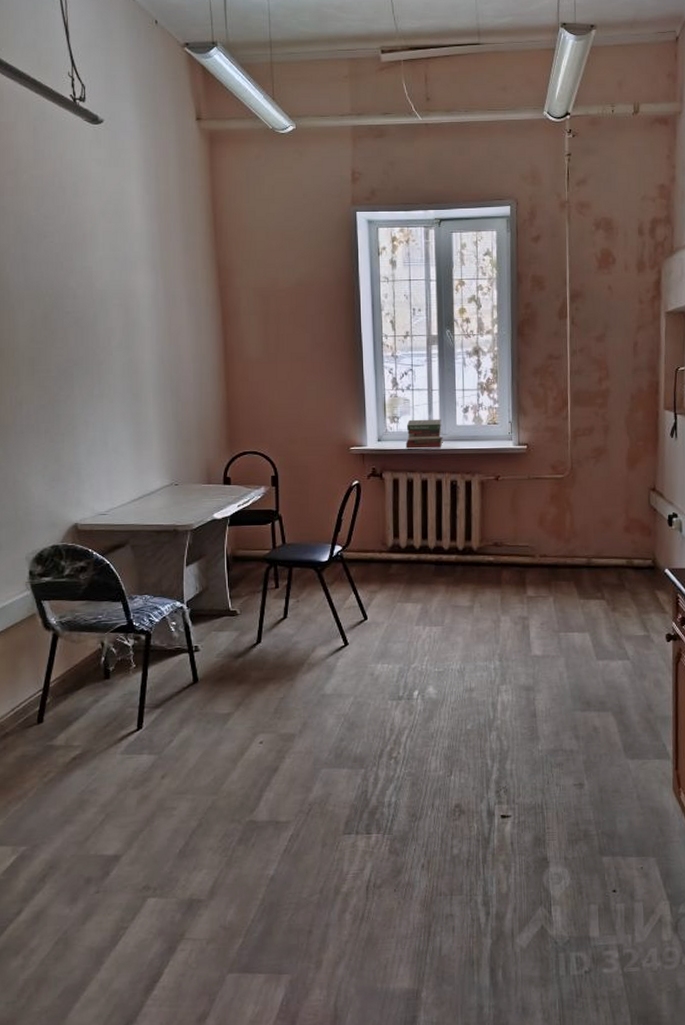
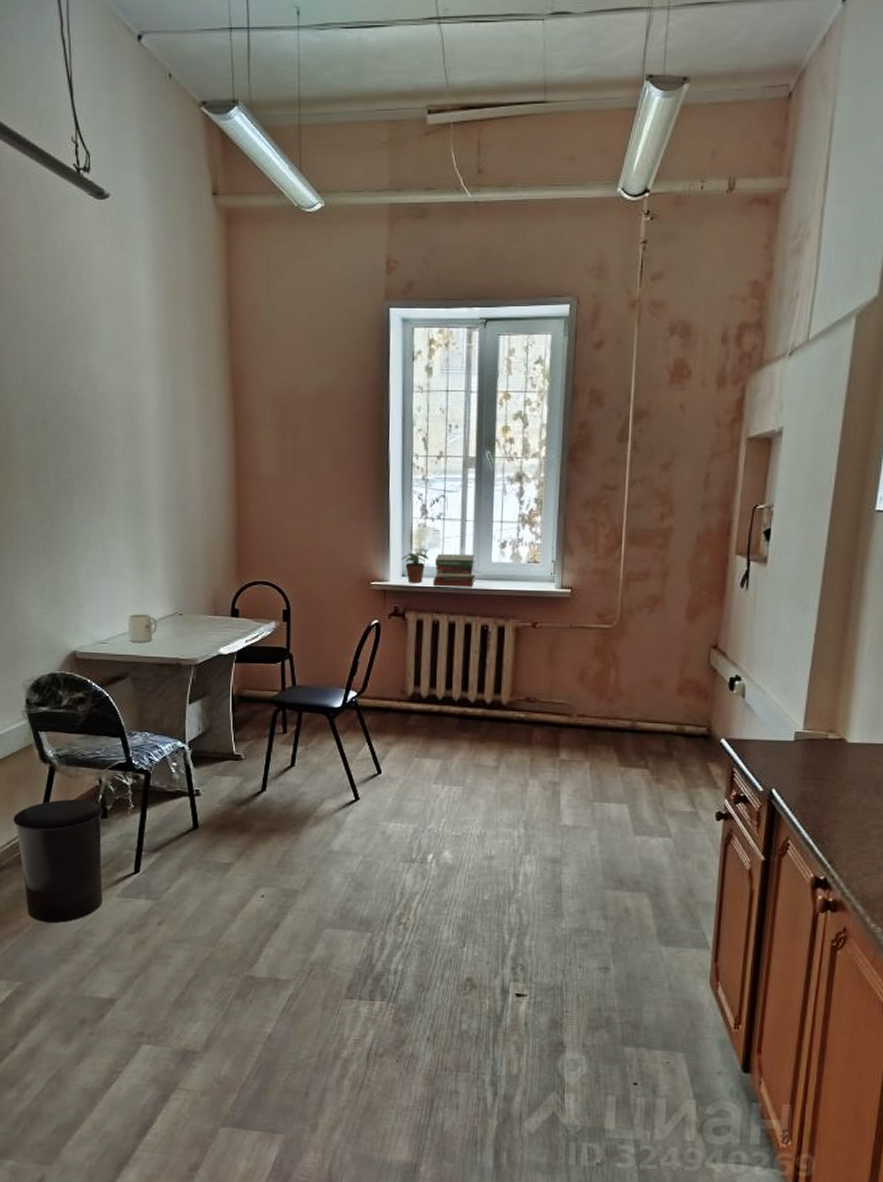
waste bin: none [17,663,106,785] -> present [13,799,103,923]
mug: none [126,486,155,512] -> present [127,614,157,642]
potted plant: none [376,420,401,448] -> present [401,552,429,585]

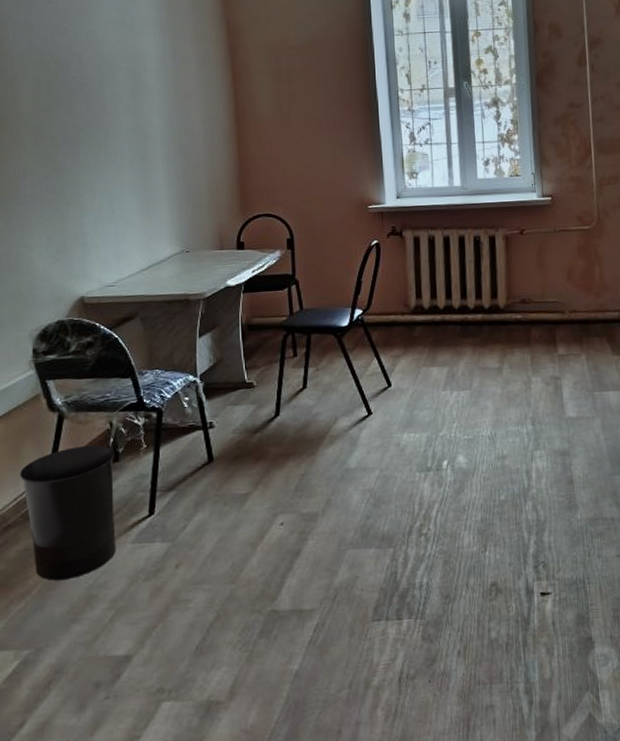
mug: present [127,614,157,642] -> none [135,254,165,282]
potted plant: present [401,552,429,585] -> none [395,176,420,205]
books: present [432,553,475,588] -> none [425,173,465,205]

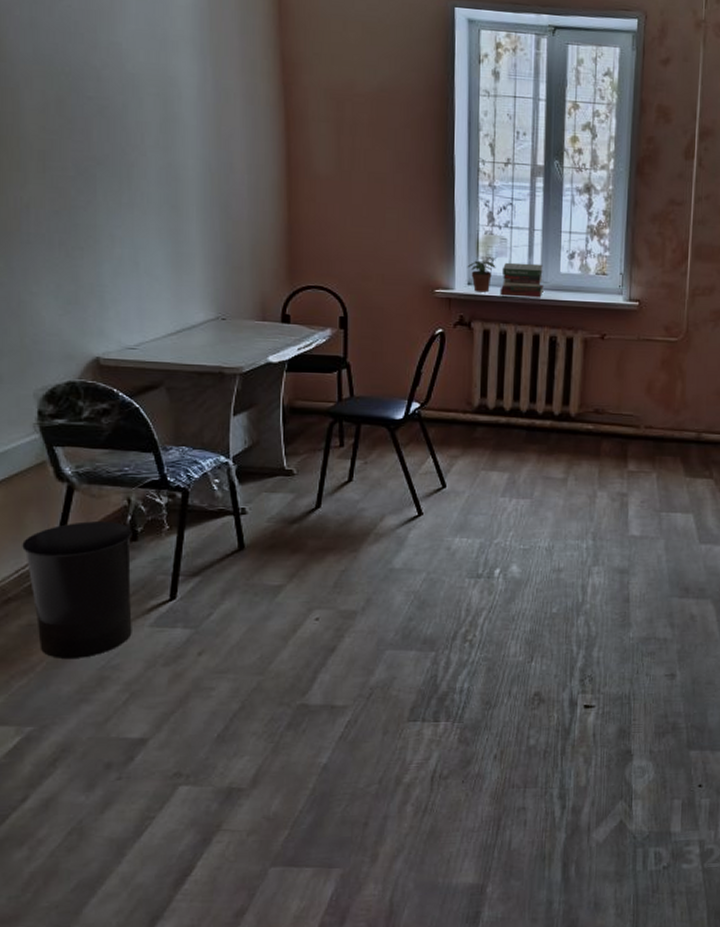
potted plant: none [395,176,420,205] -> present [467,260,496,294]
books: none [425,173,465,205] -> present [499,262,544,298]

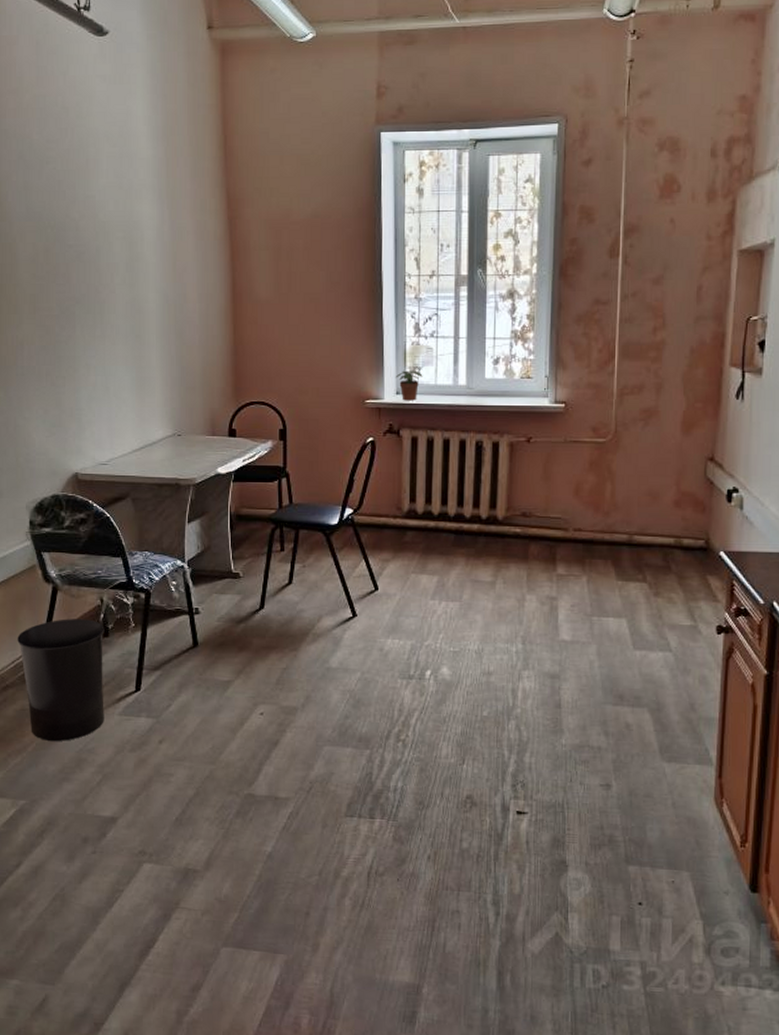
books: present [499,262,544,298] -> none [426,371,469,404]

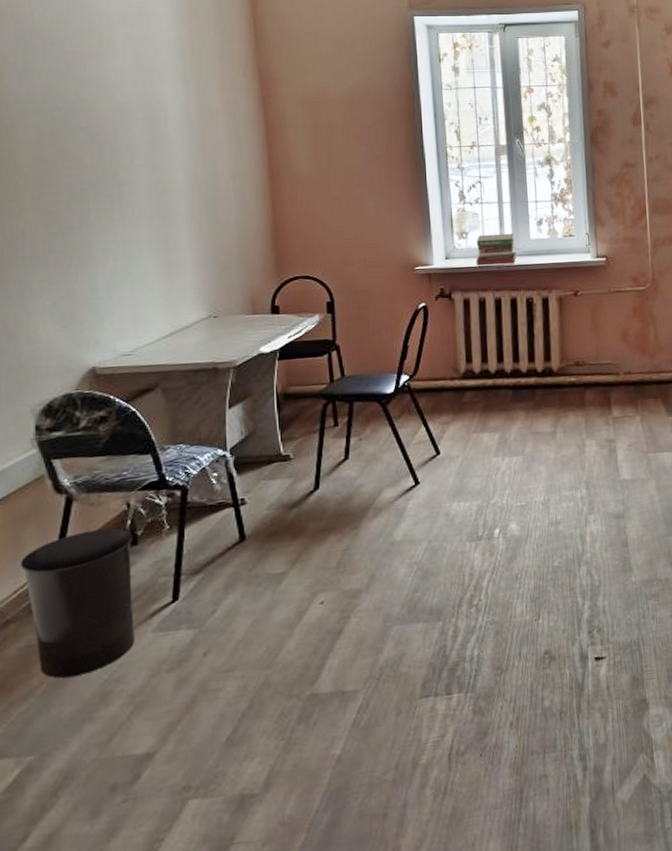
potted plant: present [395,370,423,402] -> none [443,236,471,266]
books: none [426,371,469,404] -> present [476,233,517,266]

